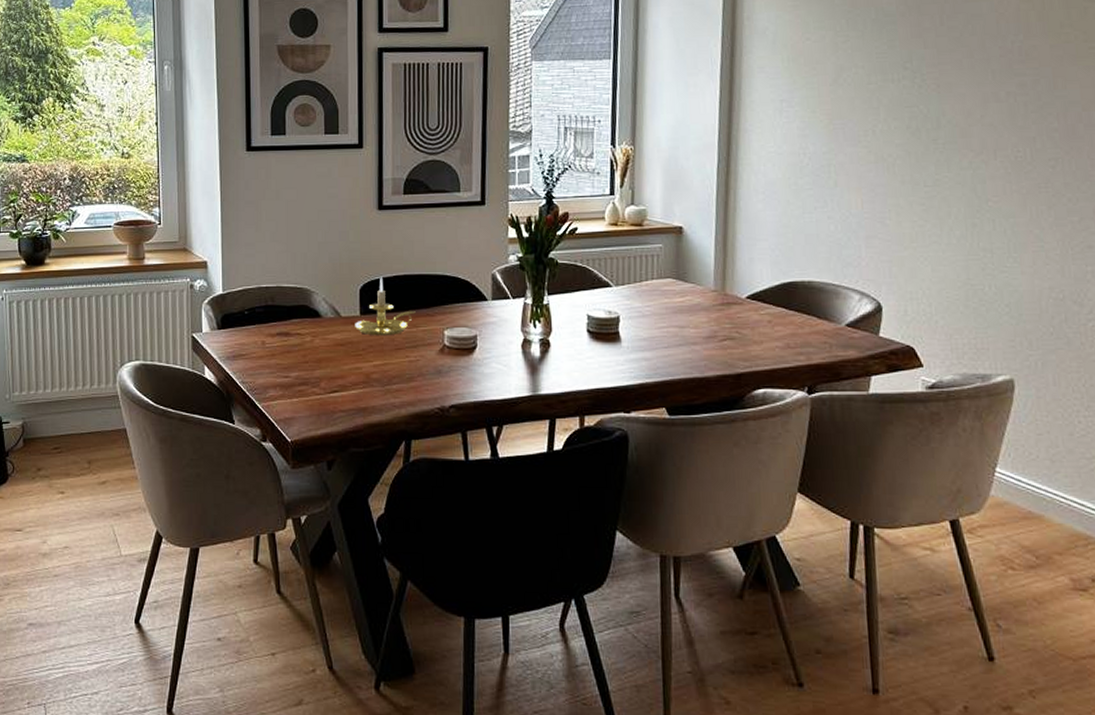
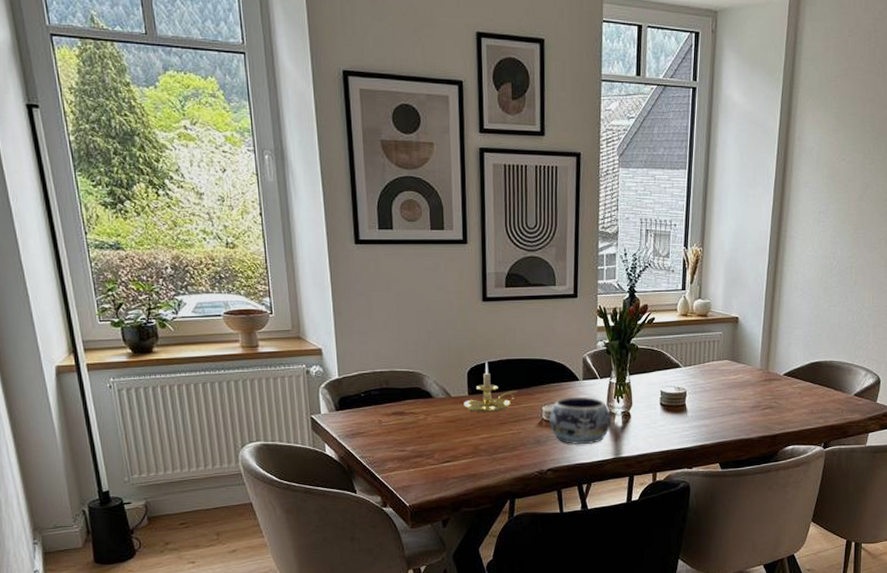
decorative bowl: none [452,320,527,377] -> present [549,397,612,444]

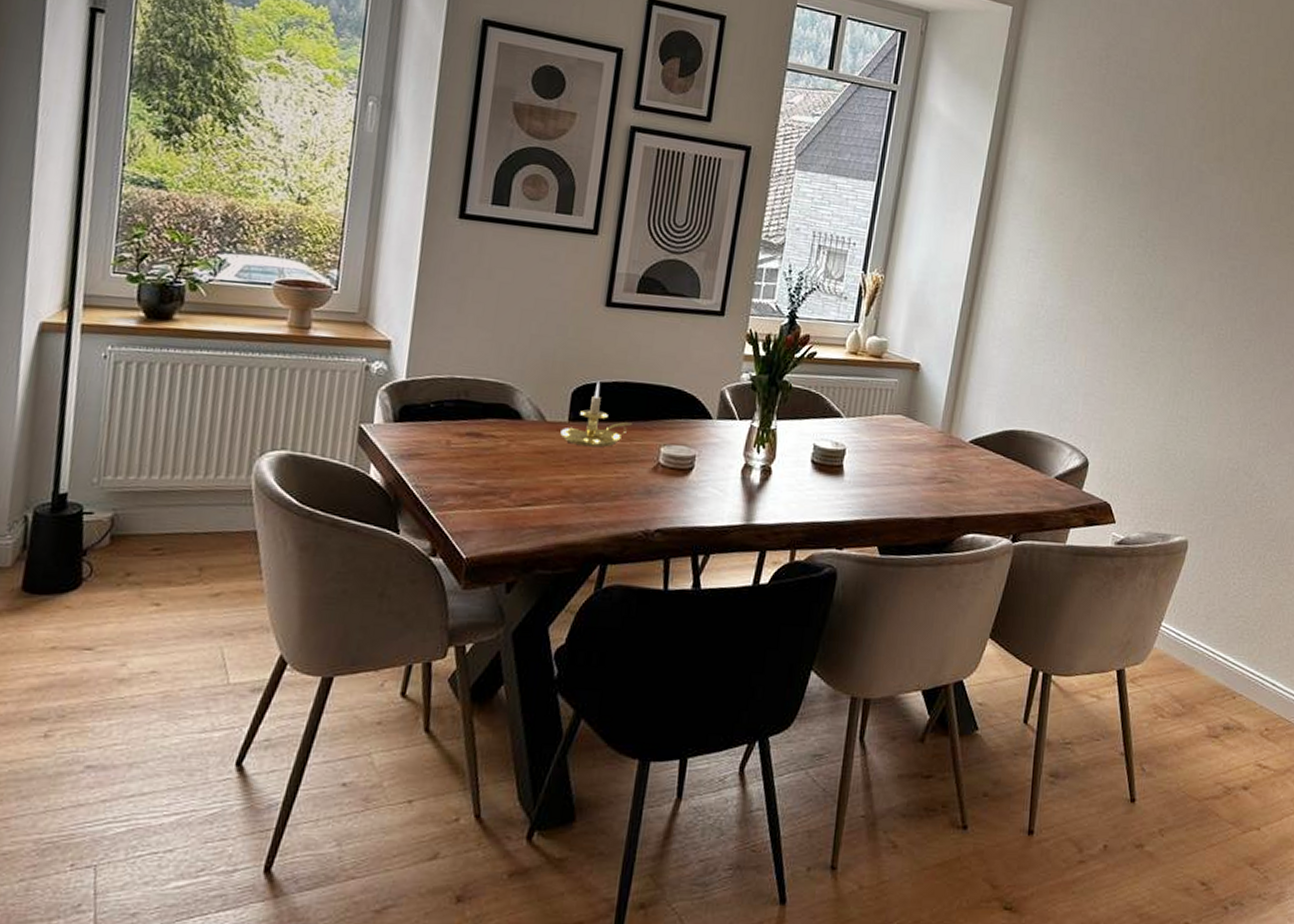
decorative bowl: present [549,397,612,444] -> none [666,439,747,503]

